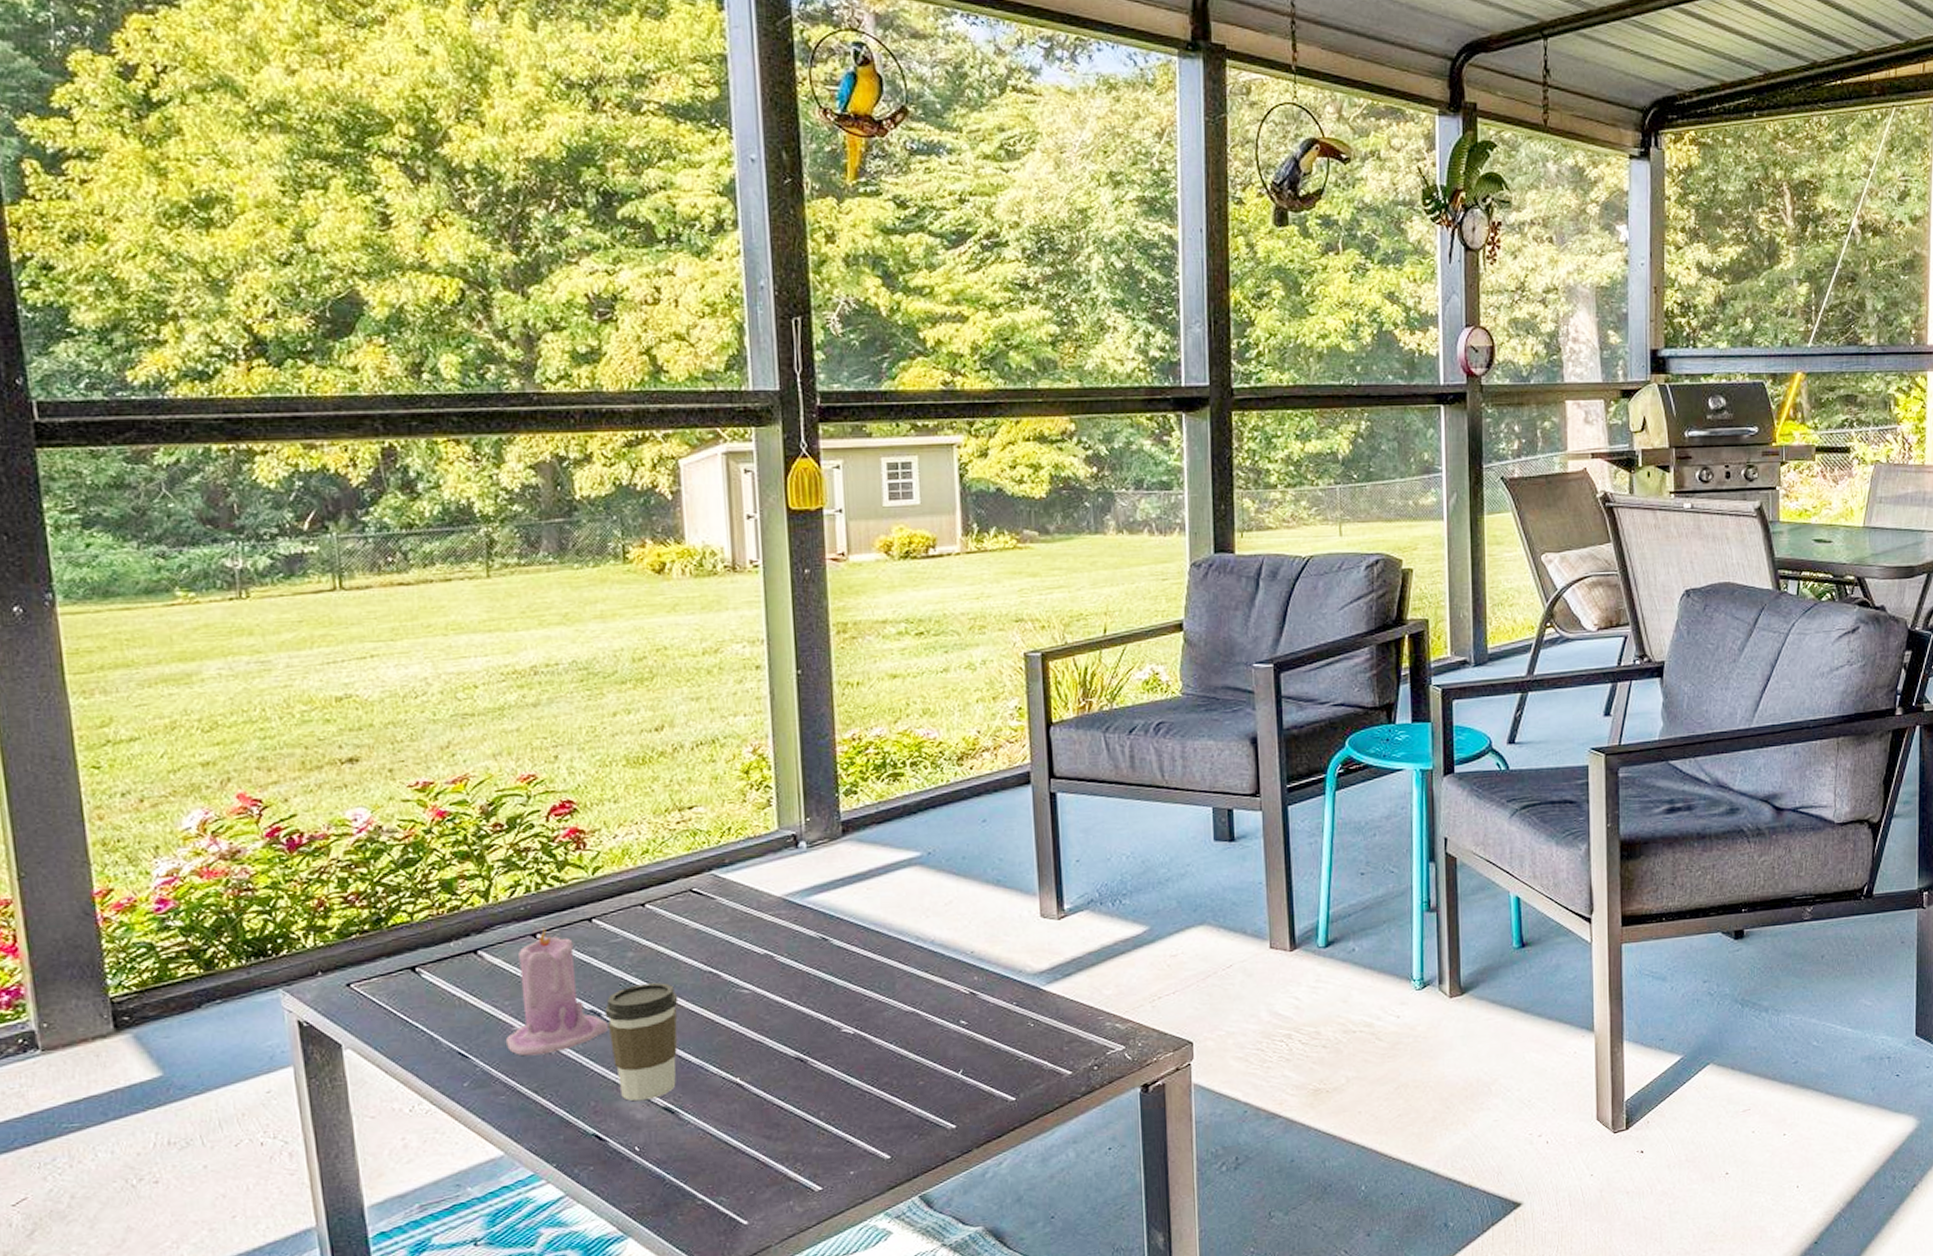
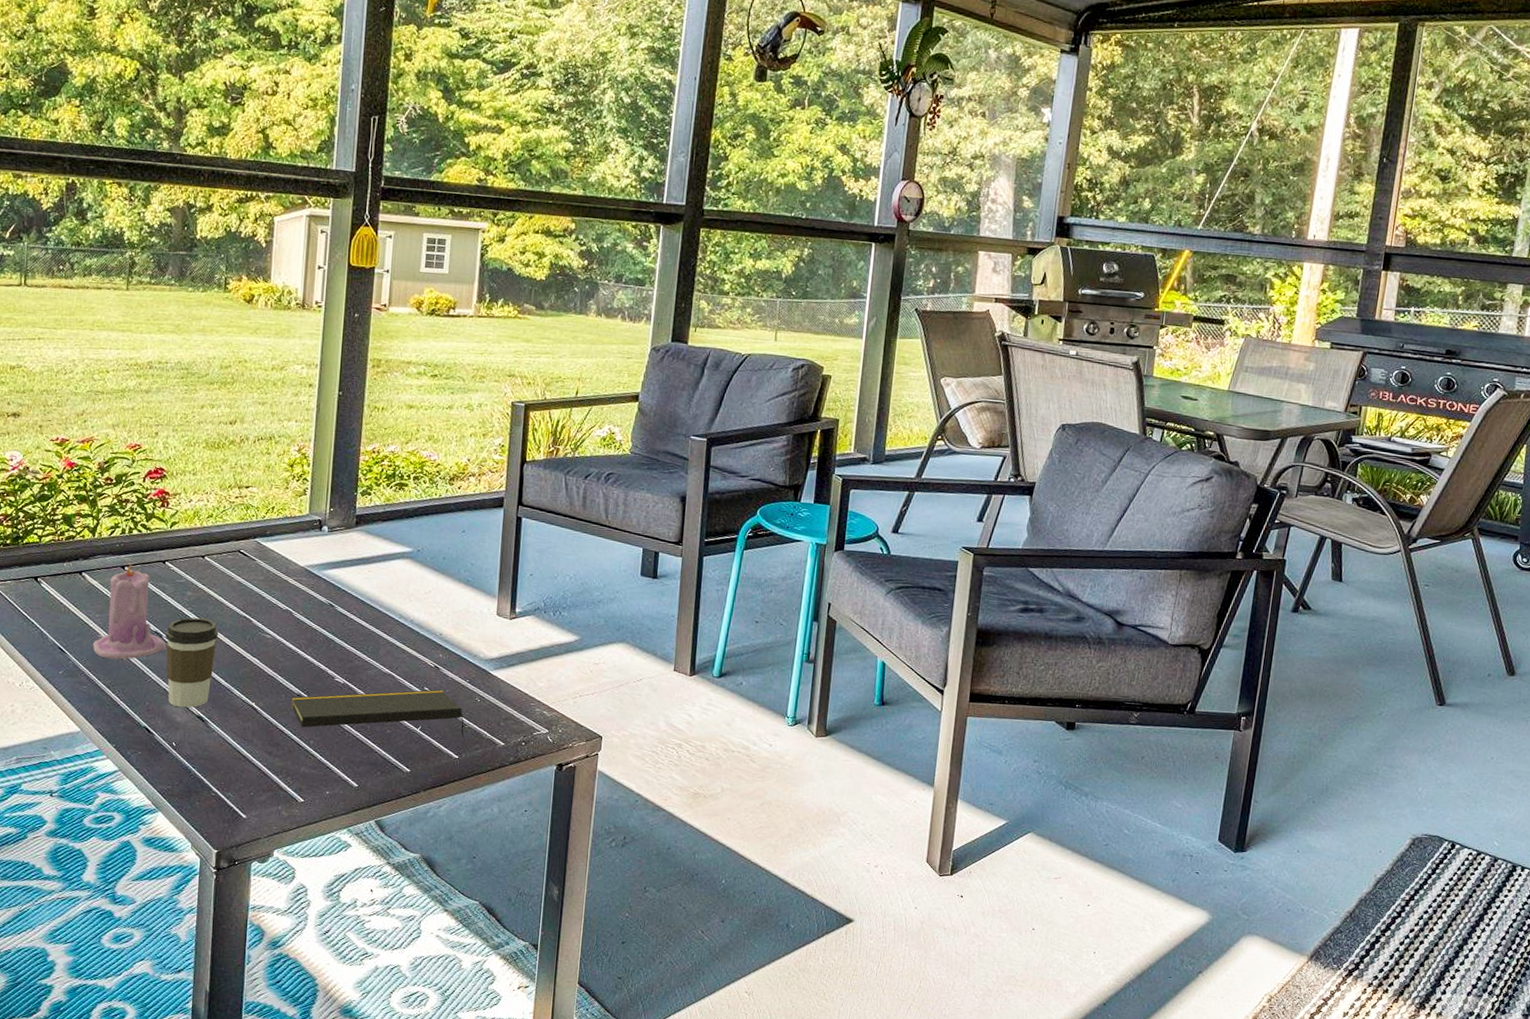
notepad: none [788,1020,1020,1098] -> present [291,689,465,737]

